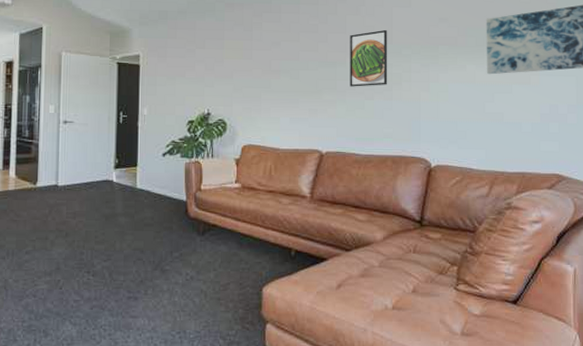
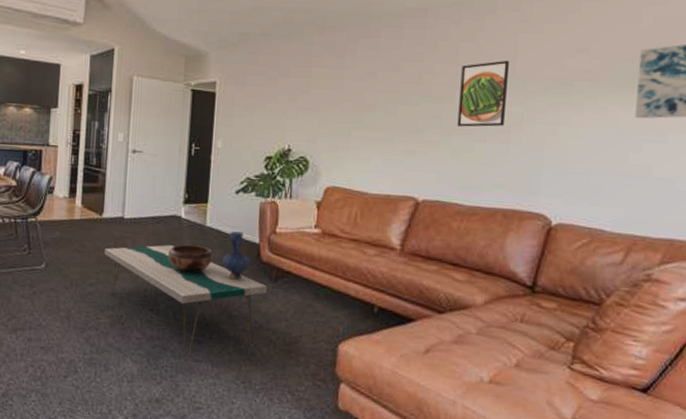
coffee table: none [40,208,196,317] -> present [104,245,267,360]
decorative bowl: none [101,206,144,233] -> present [168,244,213,274]
vase: none [153,191,179,236] -> present [221,231,251,280]

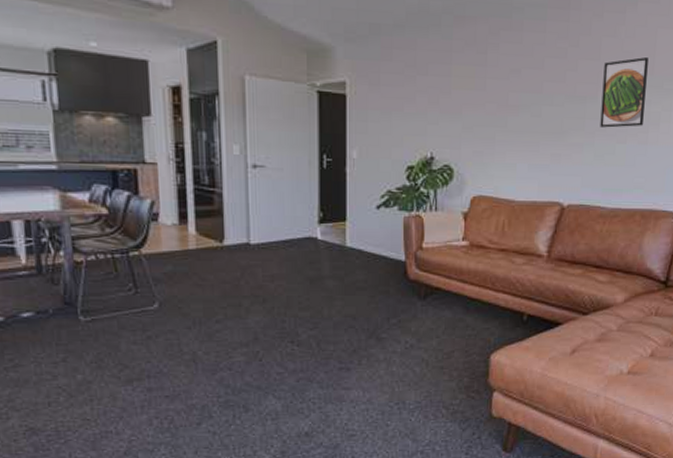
coffee table: present [104,245,267,360] -> none [230,270,416,390]
decorative bowl: present [168,244,213,274] -> none [305,268,356,298]
vase: present [221,231,251,280] -> none [366,250,397,301]

